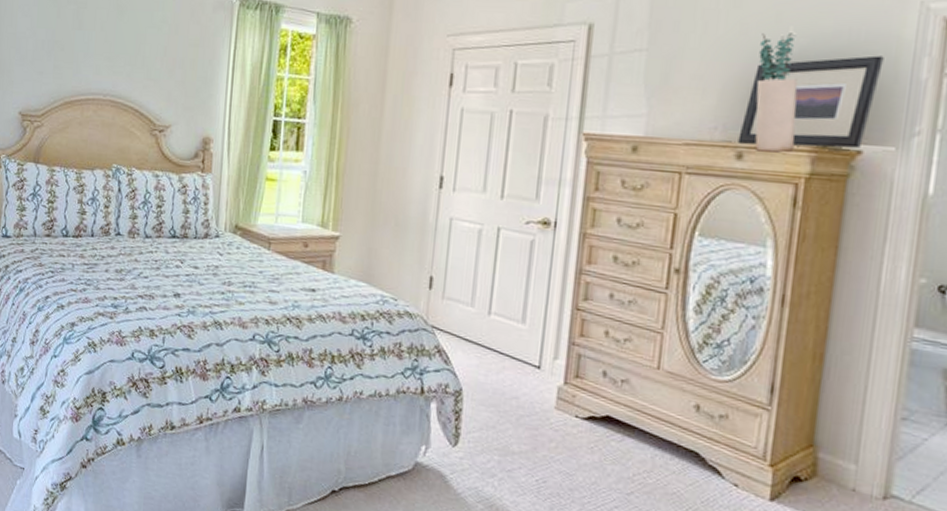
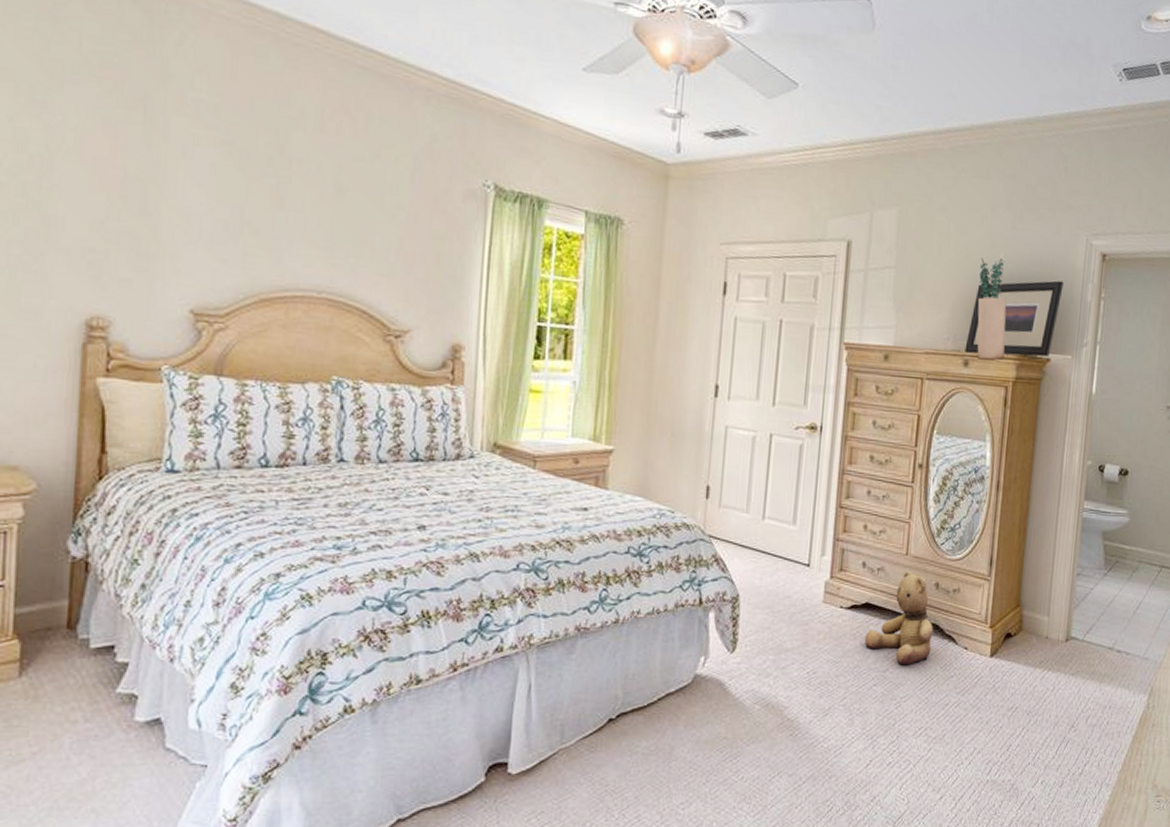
teddy bear: none [604,386,692,493] -> present [864,570,933,666]

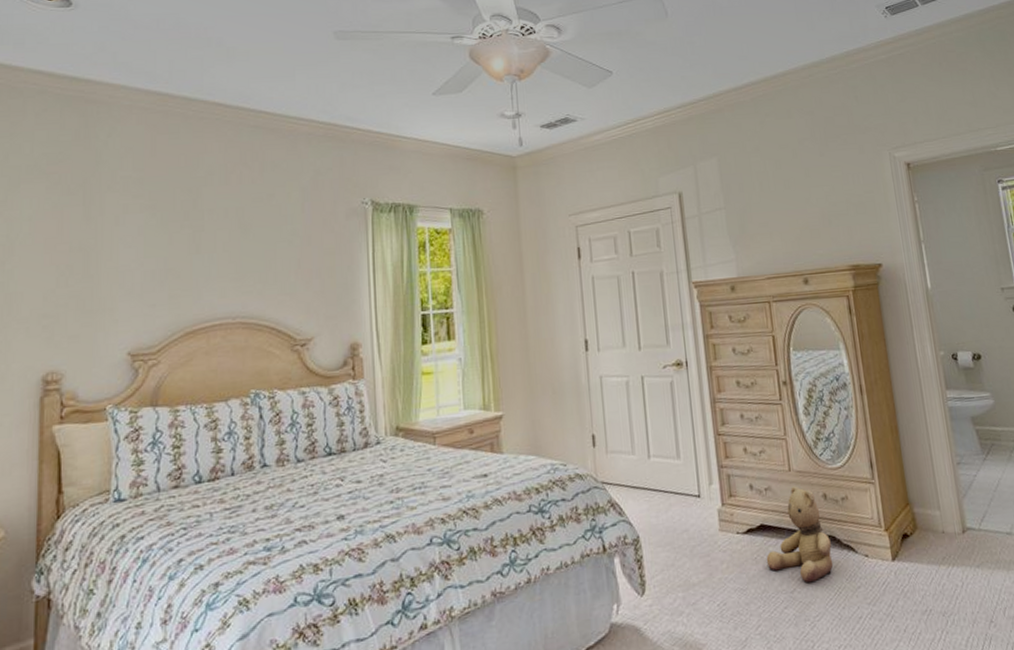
picture frame: present [965,280,1064,357] -> none [801,193,881,273]
vase: present [977,258,1007,361] -> none [799,183,840,276]

